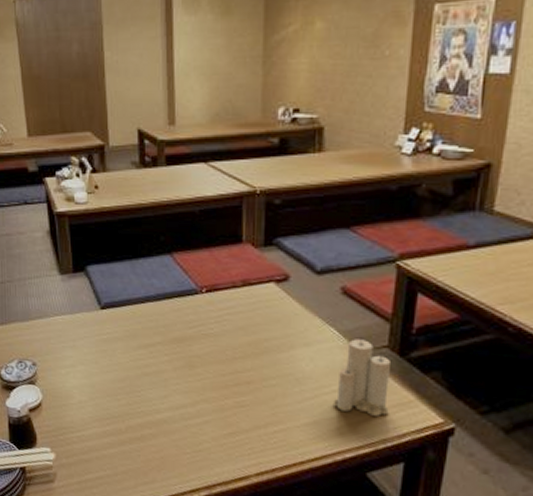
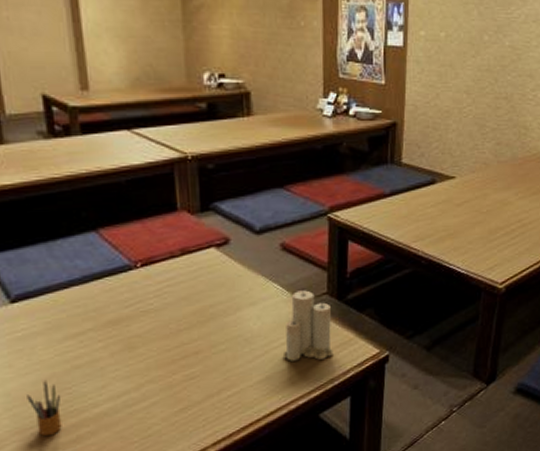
pencil box: none [107,380,132,430] -> present [27,379,62,437]

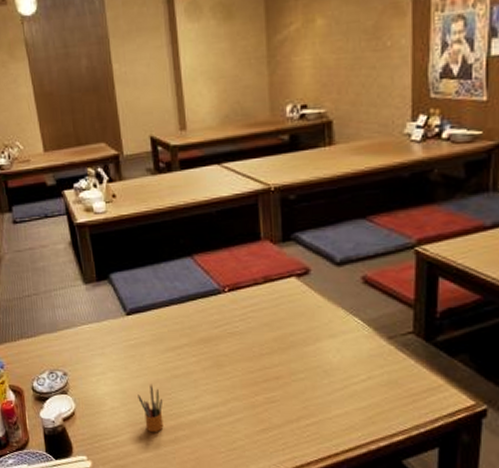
candle: present [282,289,333,362] -> none [362,325,419,403]

